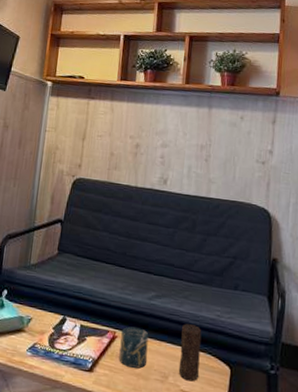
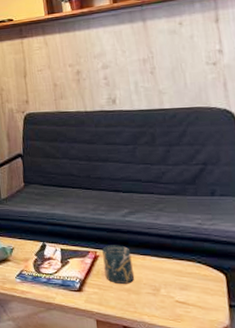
candle: present [178,324,202,381] -> none [163,236,193,292]

